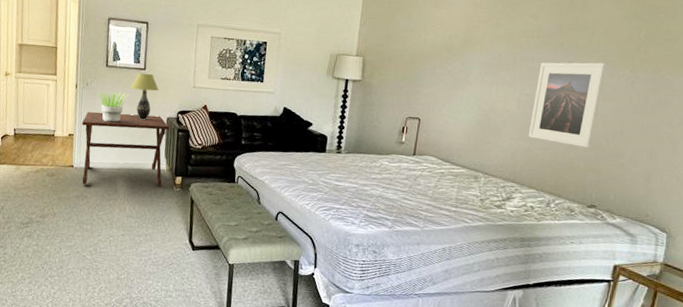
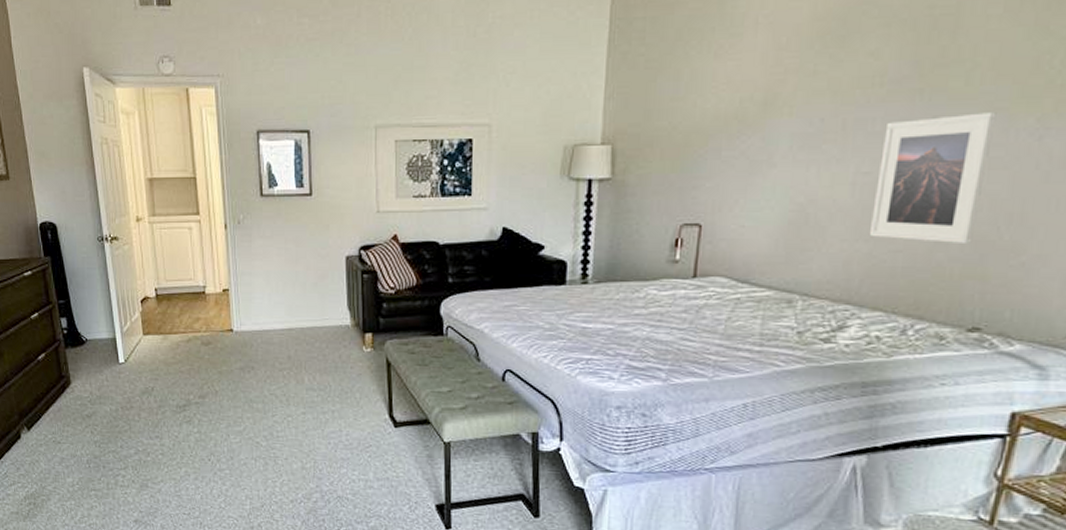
side table: present [81,111,169,186] -> none [237,255,350,352]
potted plant: present [96,91,129,123] -> none [252,229,294,269]
table lamp: present [130,72,159,120] -> none [294,199,332,262]

